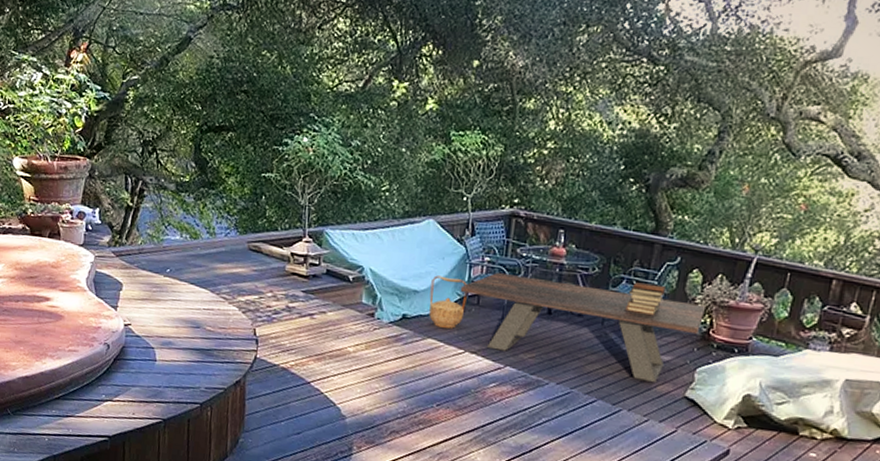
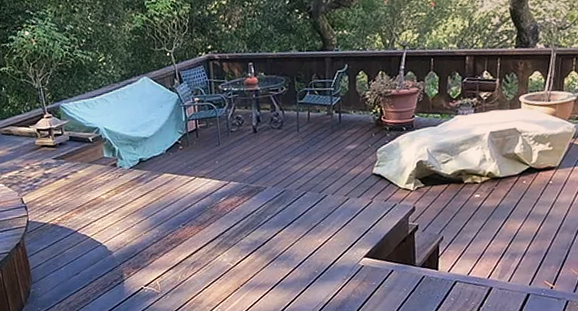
basket: present [429,275,467,329] -> none [156,119,188,163]
coffee table: present [460,272,705,382] -> none [180,98,375,171]
book stack: present [625,282,666,316] -> none [312,89,341,117]

